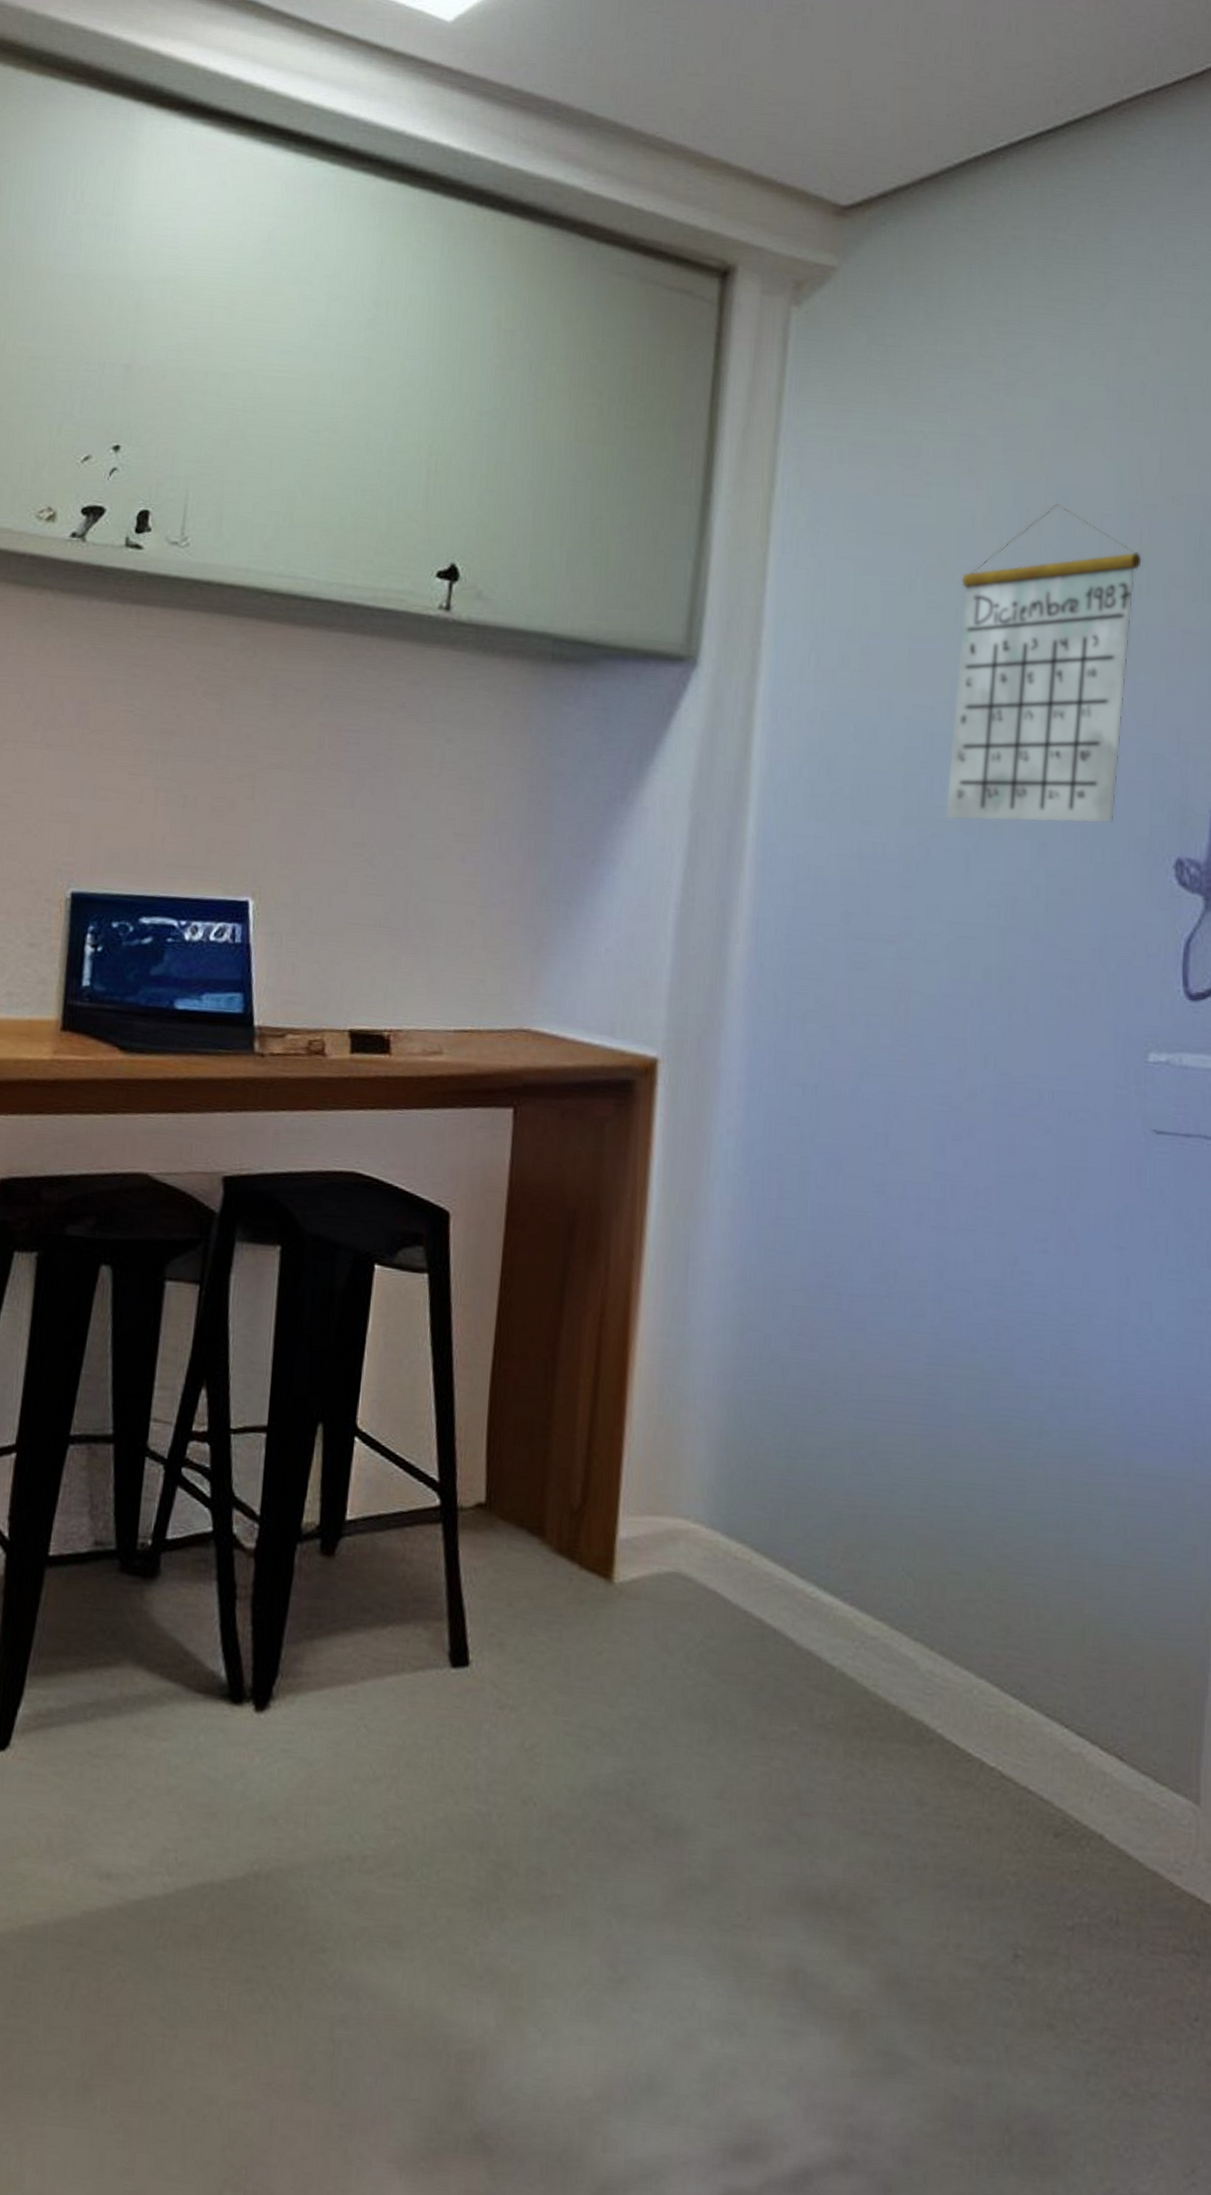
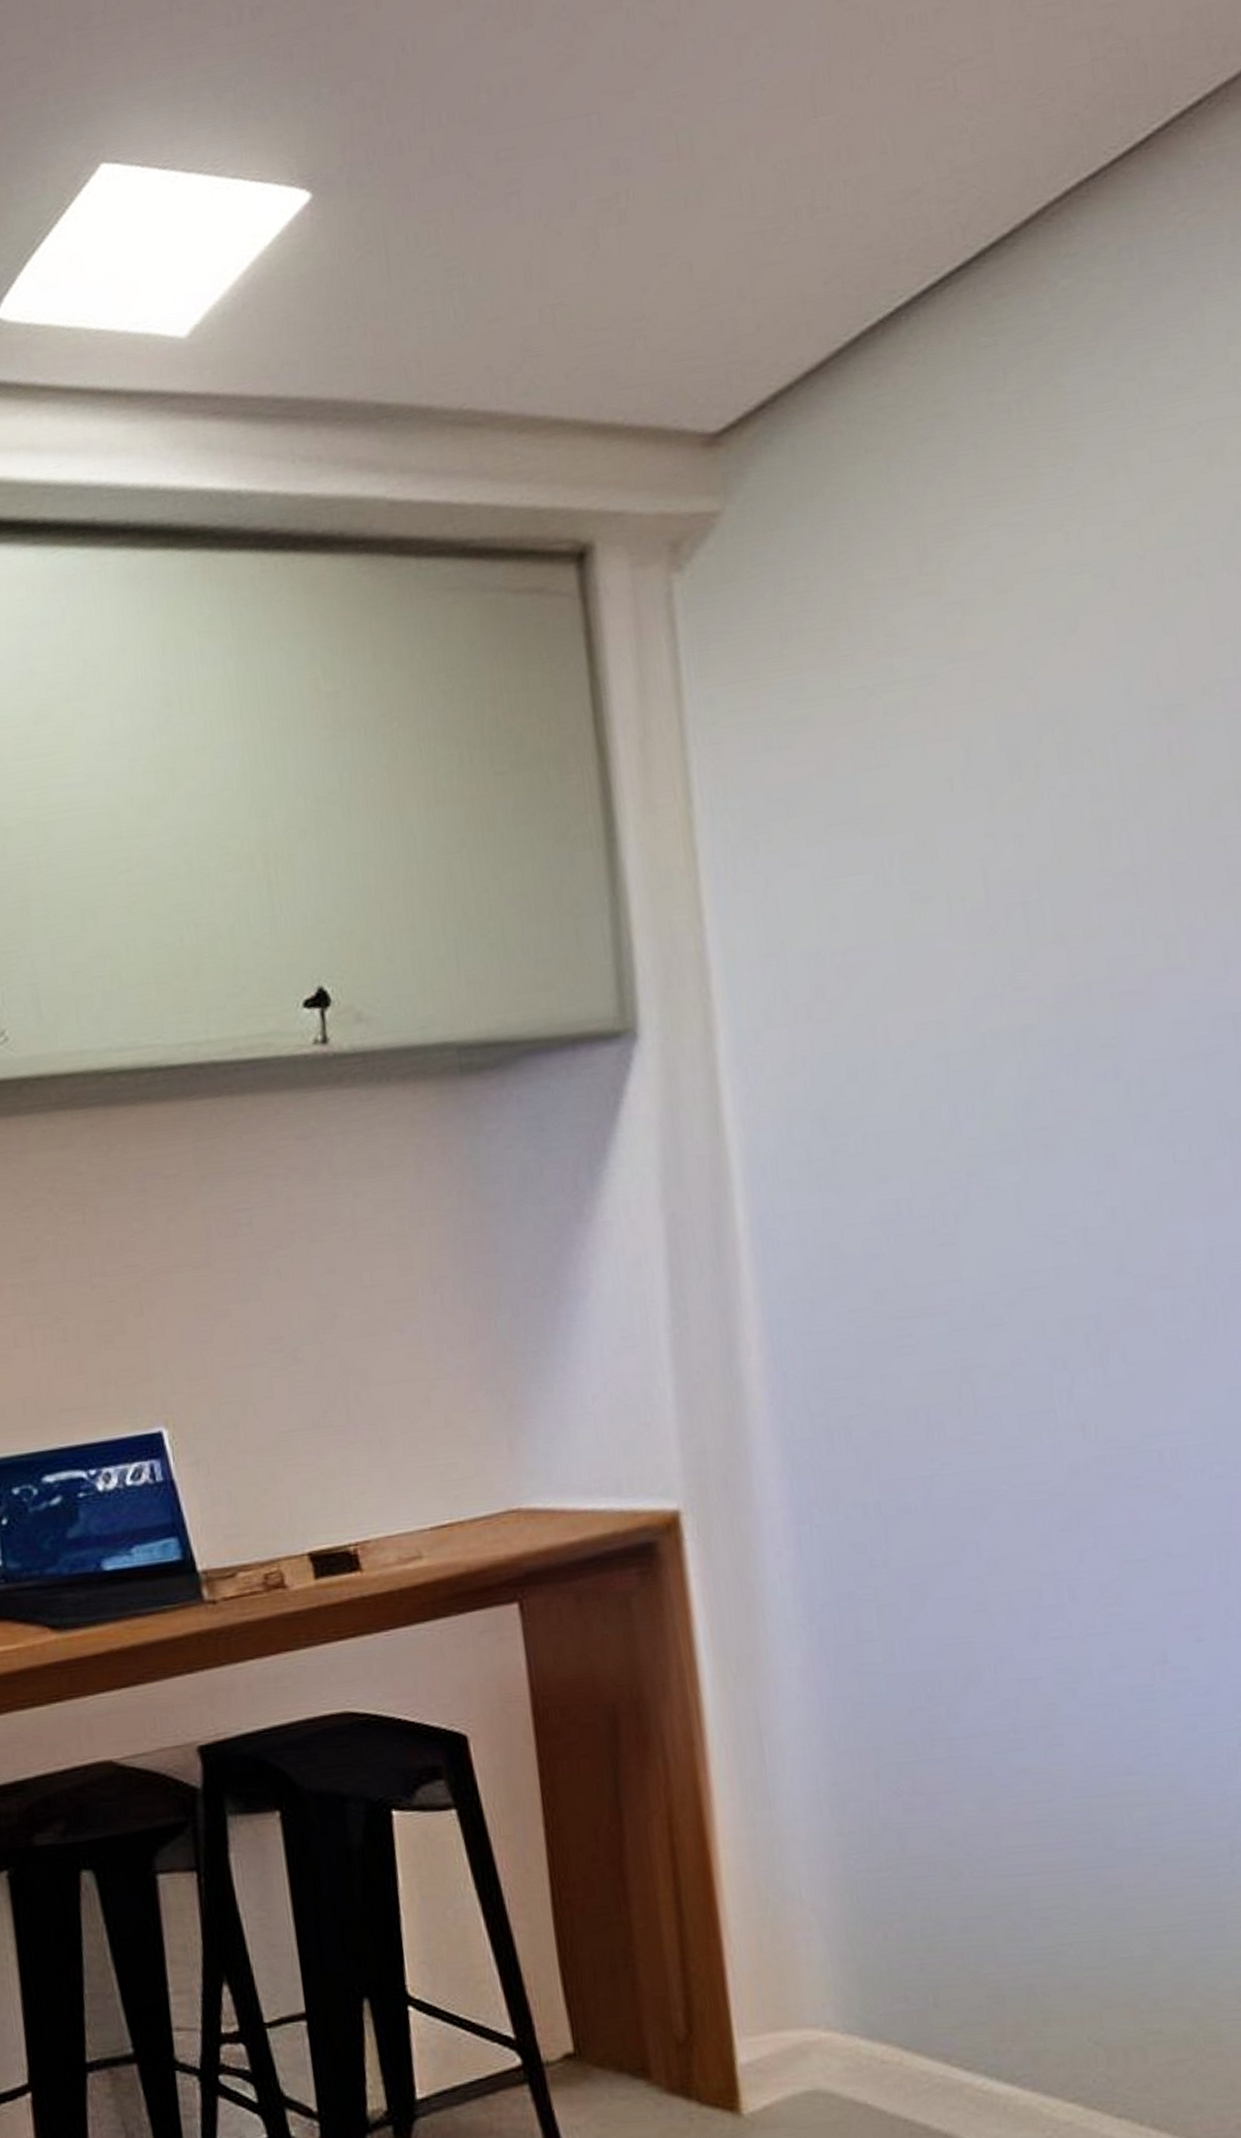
calendar: present [944,503,1143,824] -> none [947,733,1196,1151]

